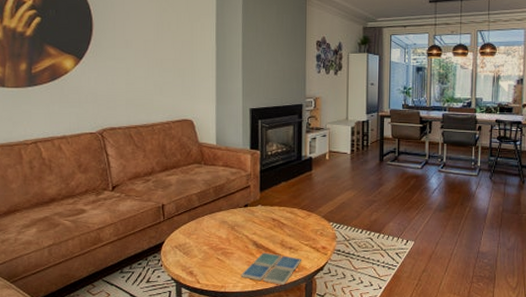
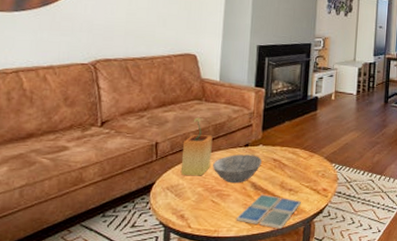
potted plant: none [187,180,214,236] -> present [181,117,213,176]
bowl: none [216,215,261,242] -> present [213,154,262,184]

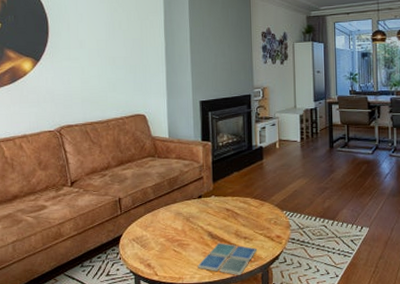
potted plant: present [181,117,213,176] -> none [143,173,169,228]
bowl: present [213,154,262,184] -> none [171,205,215,234]

